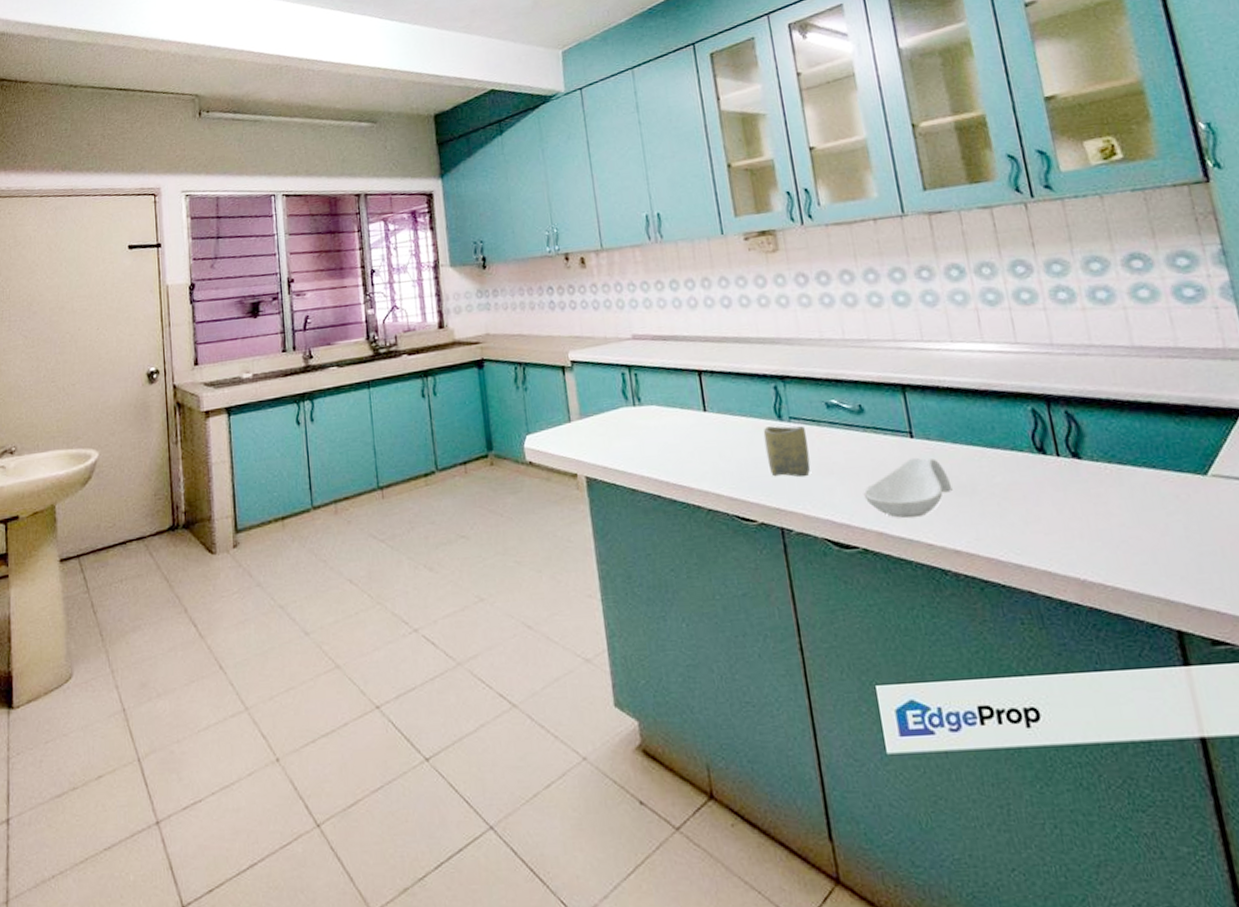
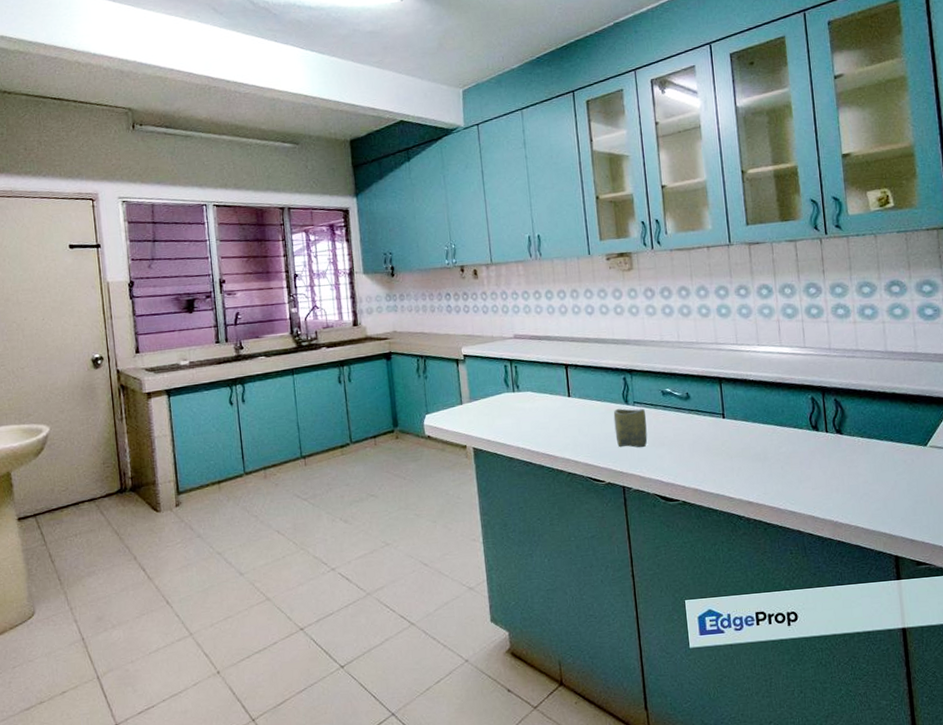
spoon rest: present [863,457,952,519] -> none [685,433,750,479]

